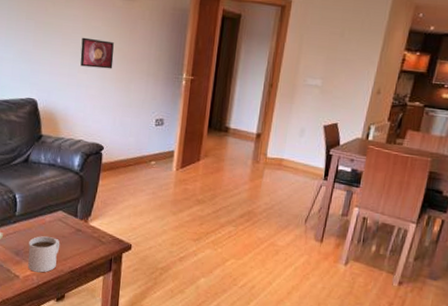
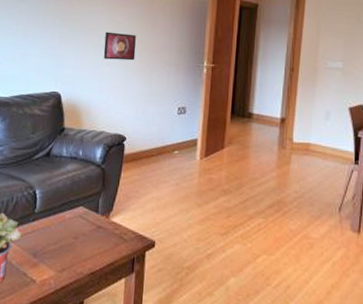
mug: present [28,236,60,273] -> none [45,234,80,276]

